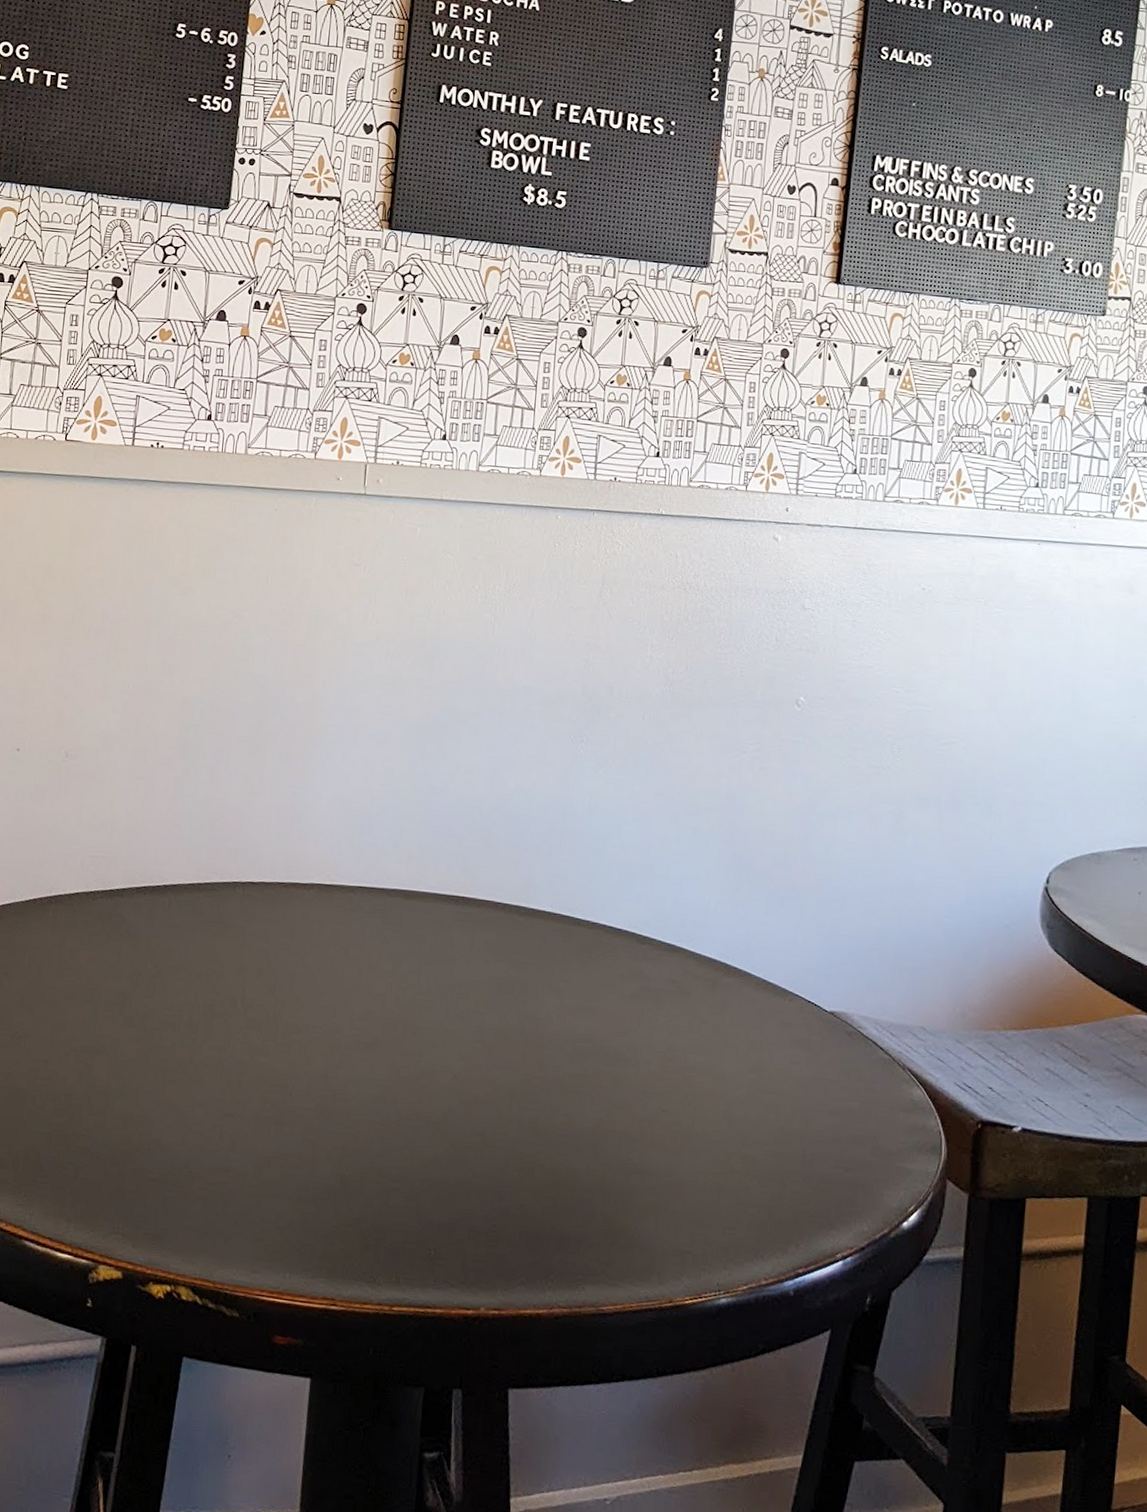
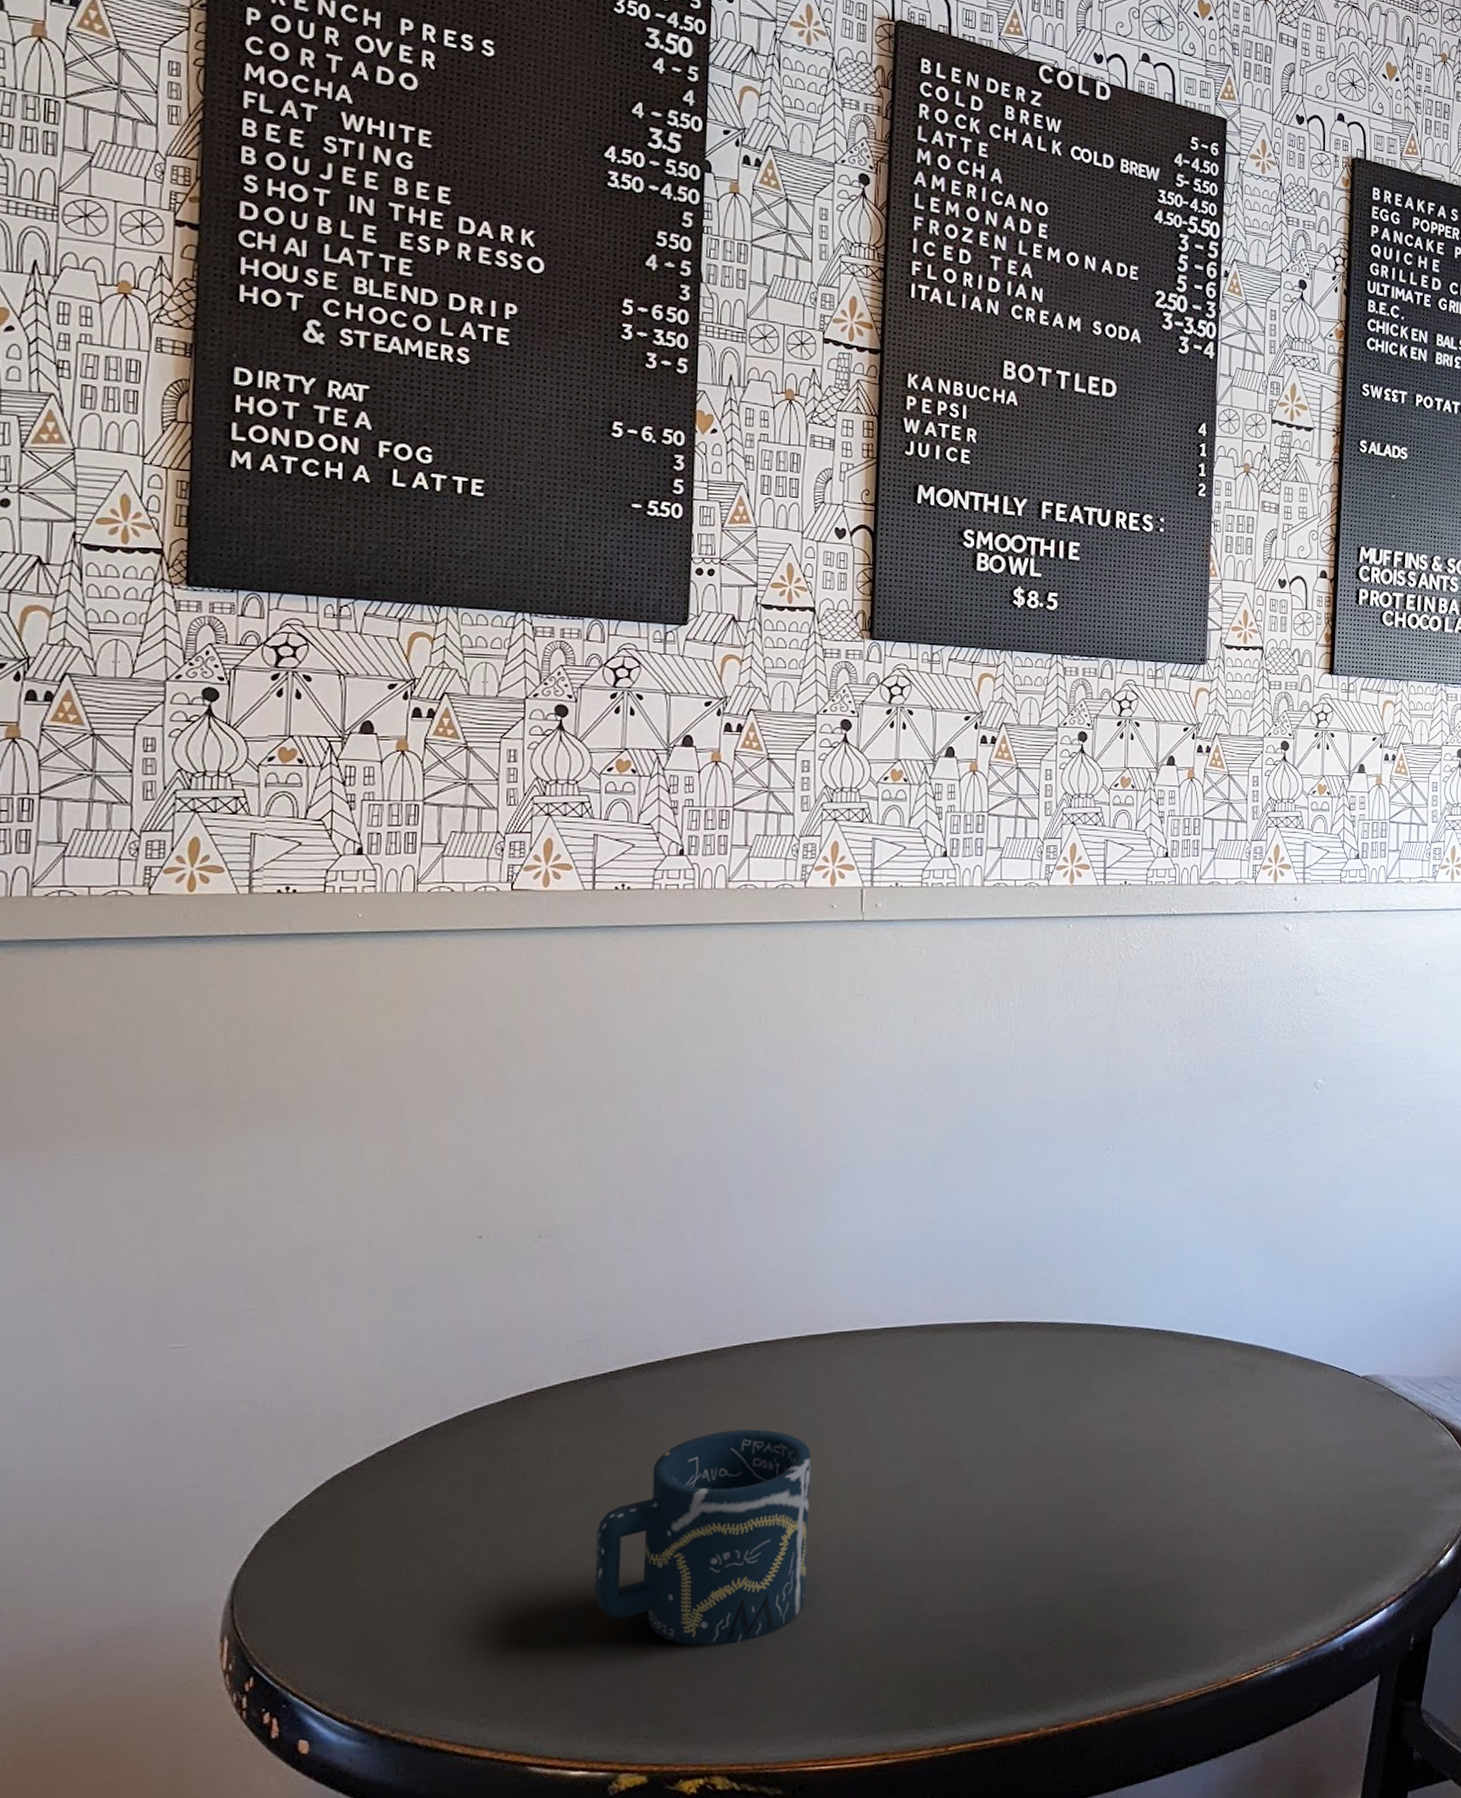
cup: none [90,960,285,1164] -> present [595,1429,811,1647]

